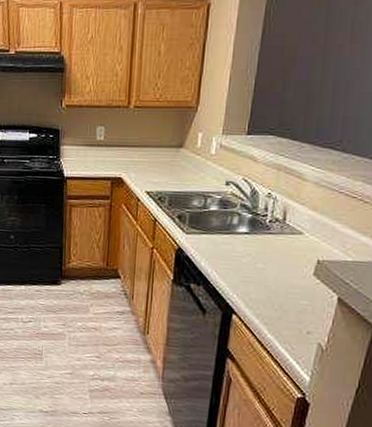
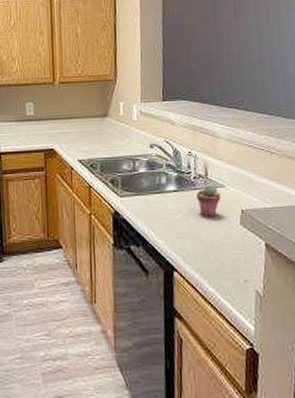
potted succulent: none [269,231,298,265] -> present [197,185,221,217]

